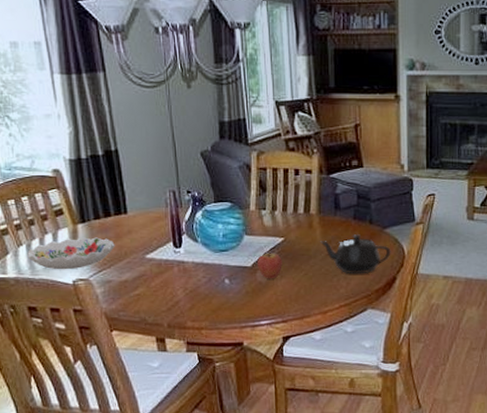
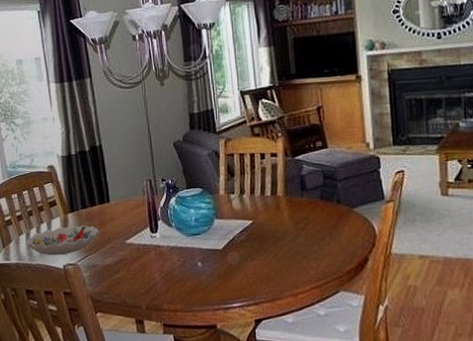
fruit: present [257,249,282,279] -> none [228,231,252,262]
teapot: present [320,234,391,274] -> none [288,214,361,256]

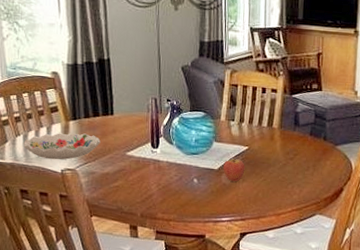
fruit: none [228,231,252,262] -> present [223,155,245,182]

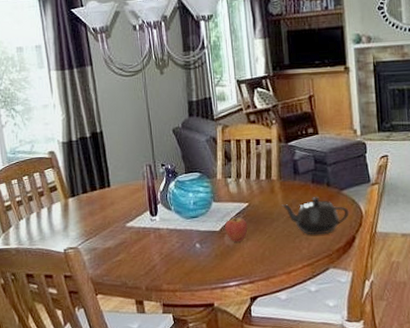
decorative bowl: present [24,132,101,160] -> none [26,209,100,240]
teapot: none [279,148,341,184] -> present [282,197,349,235]

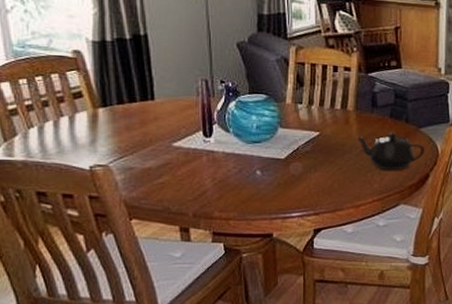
fruit: present [225,214,248,243] -> none [291,142,317,172]

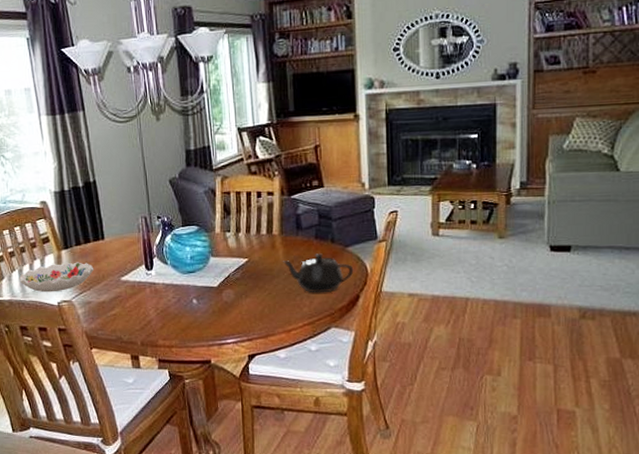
decorative bowl: none [39,122,139,155] -> present [19,262,94,293]

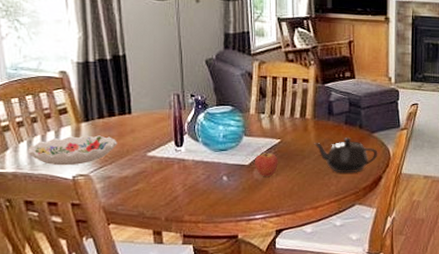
fruit: none [223,269,247,299] -> present [255,149,278,177]

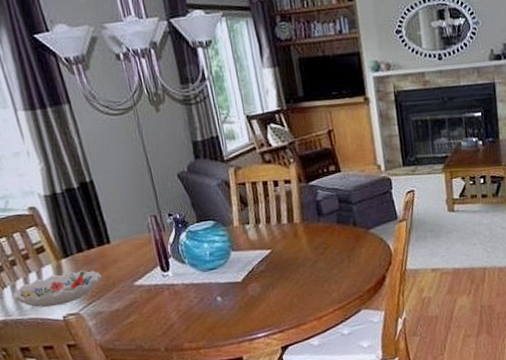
fruit: present [255,149,278,177] -> none [247,262,273,292]
teapot: present [314,138,378,173] -> none [307,238,378,278]

